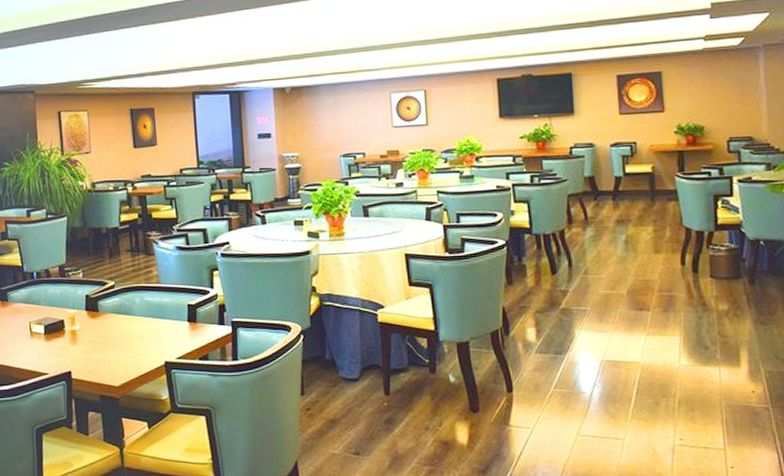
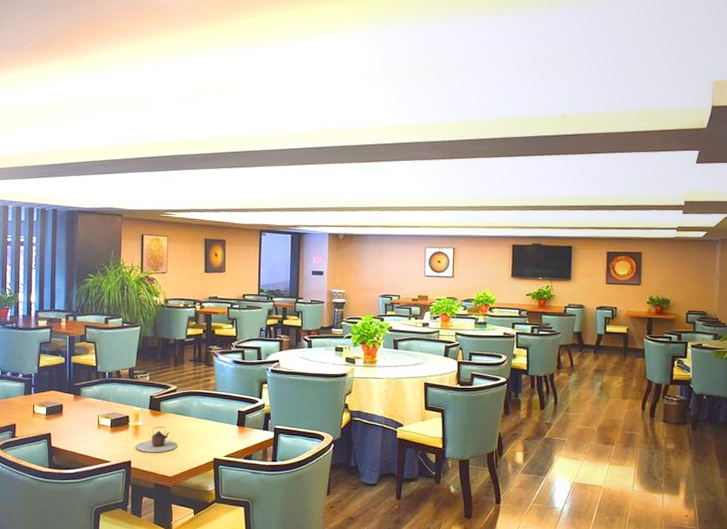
teapot: none [74,329,123,361] -> present [135,426,178,453]

